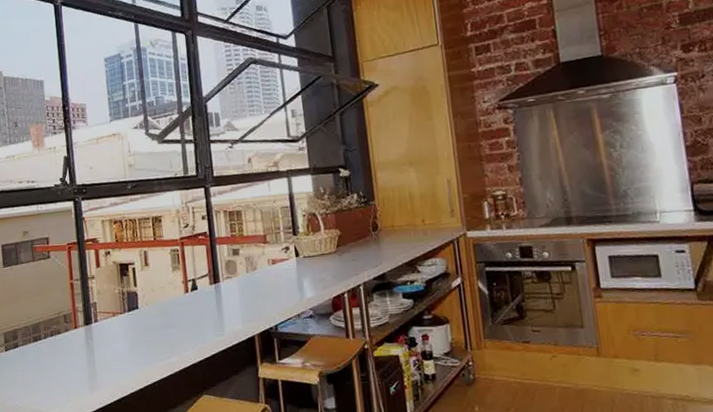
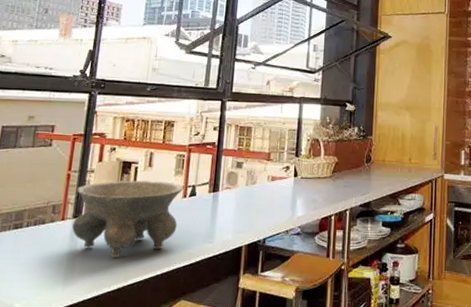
bowl: none [82,279,185,359] -> present [72,180,184,257]

